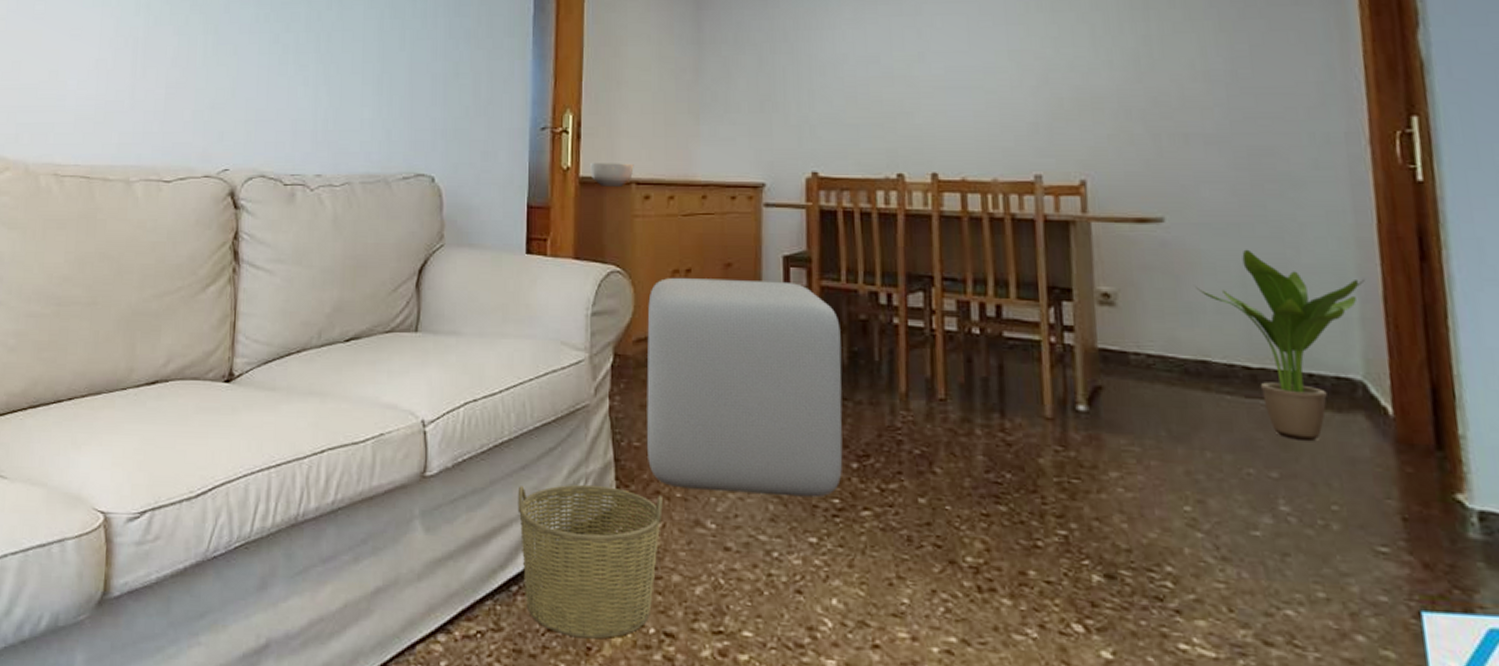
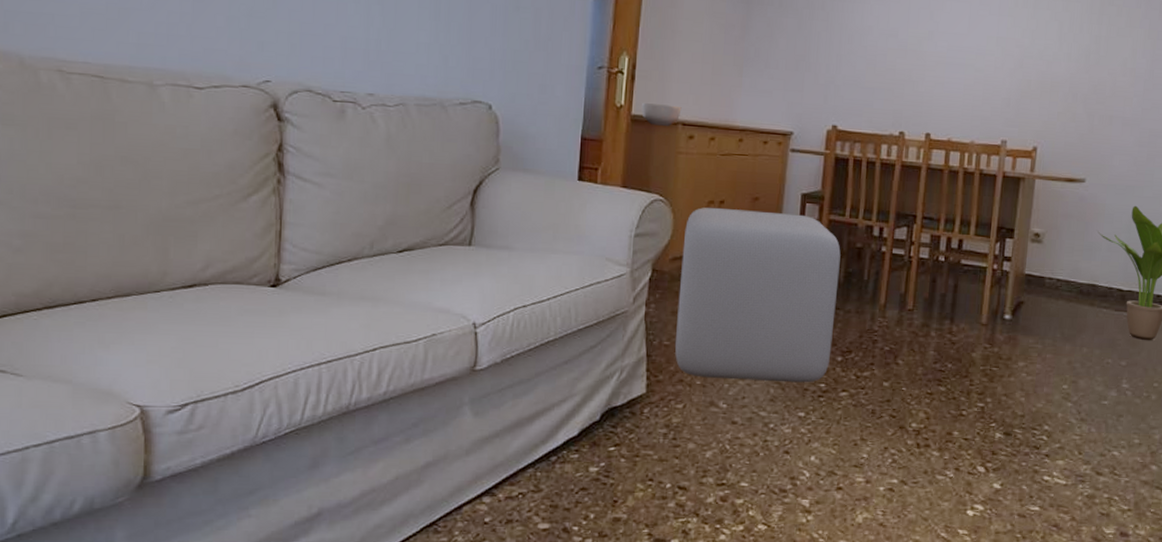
basket: present [517,484,663,639] -> none [559,375,685,494]

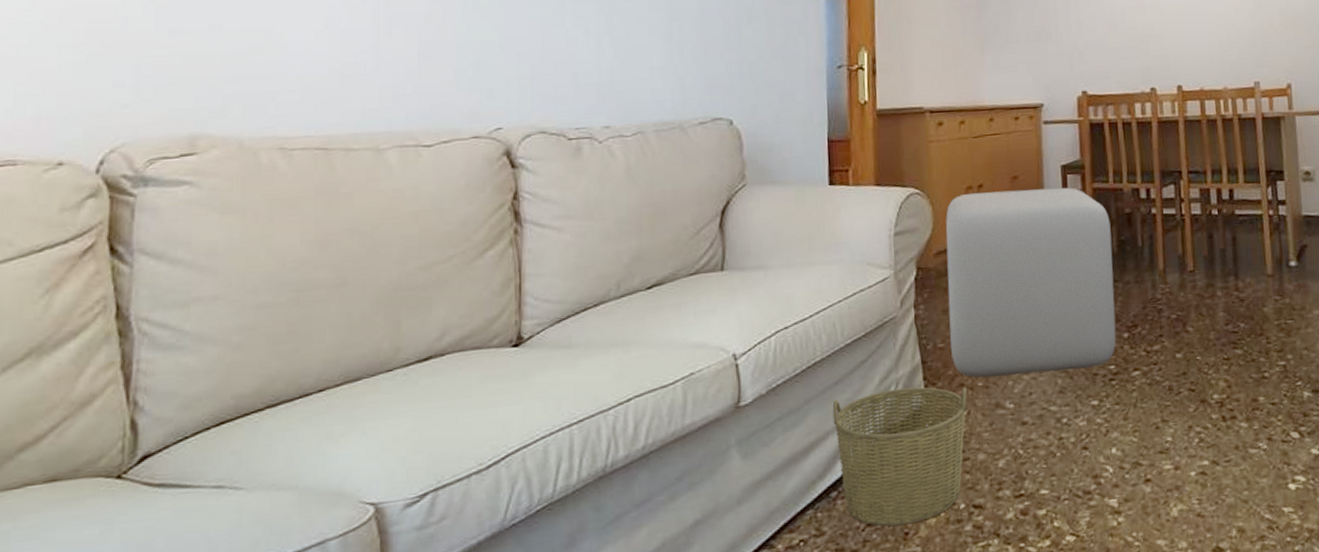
basket: none [559,375,685,494] -> present [832,387,967,527]
bowl: present [641,103,682,127] -> none [886,94,927,117]

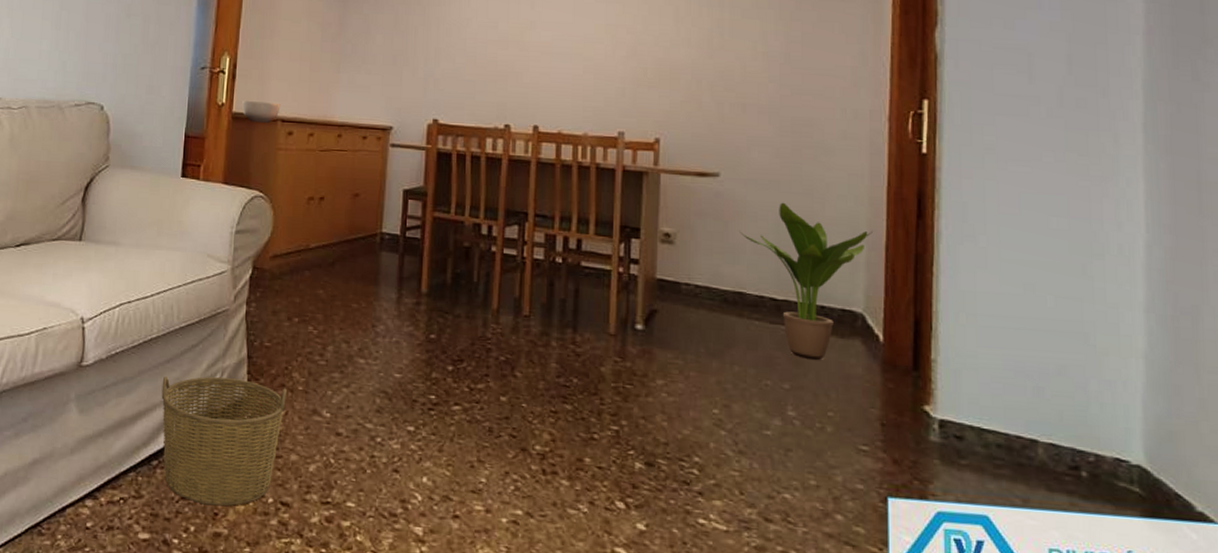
bowl: none [886,94,927,117] -> present [242,101,281,124]
pouf: present [946,187,1116,378] -> none [276,203,447,394]

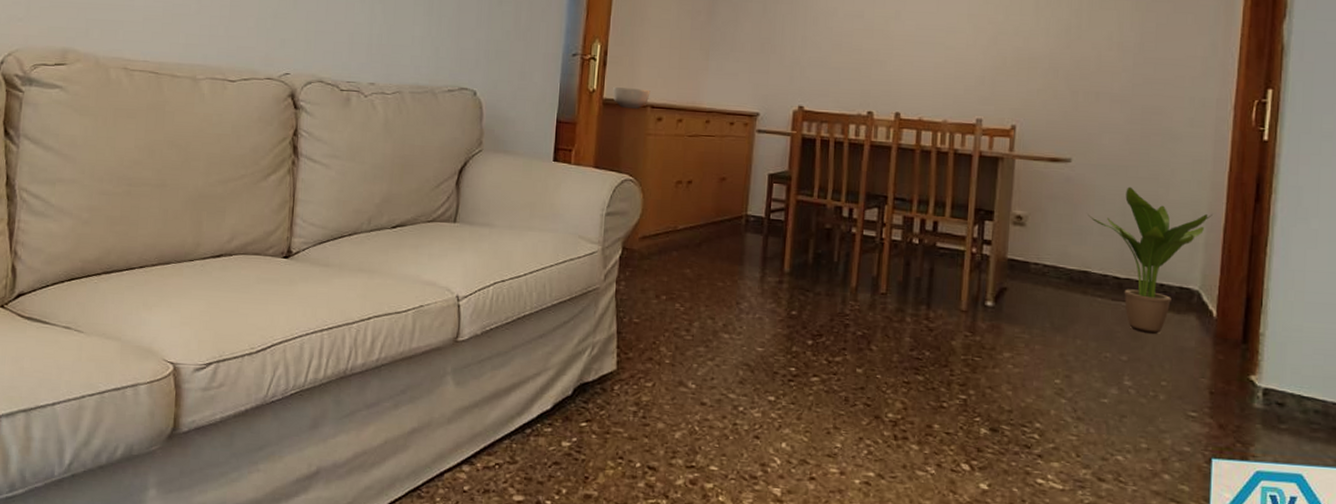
basket: present [161,376,287,507] -> none [534,351,654,471]

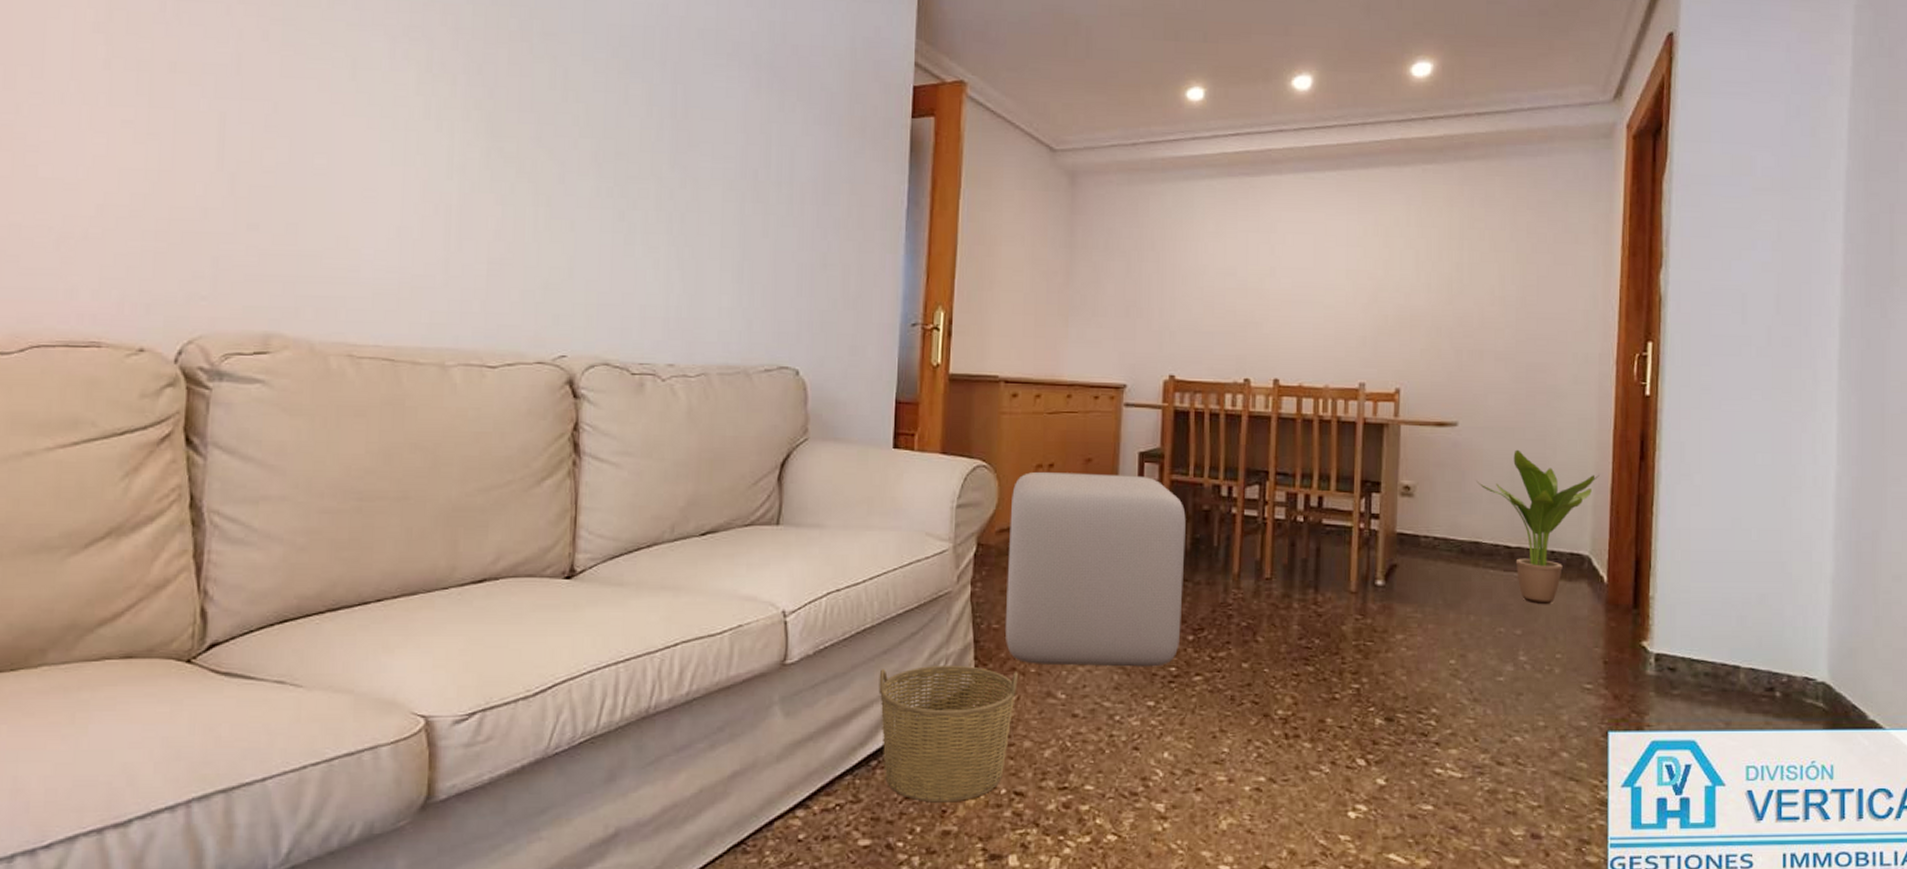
basket: none [534,351,654,471] -> present [878,665,1018,803]
bowl: present [613,87,651,110] -> none [960,361,1003,386]
pouf: none [644,187,809,366] -> present [1006,471,1186,667]

